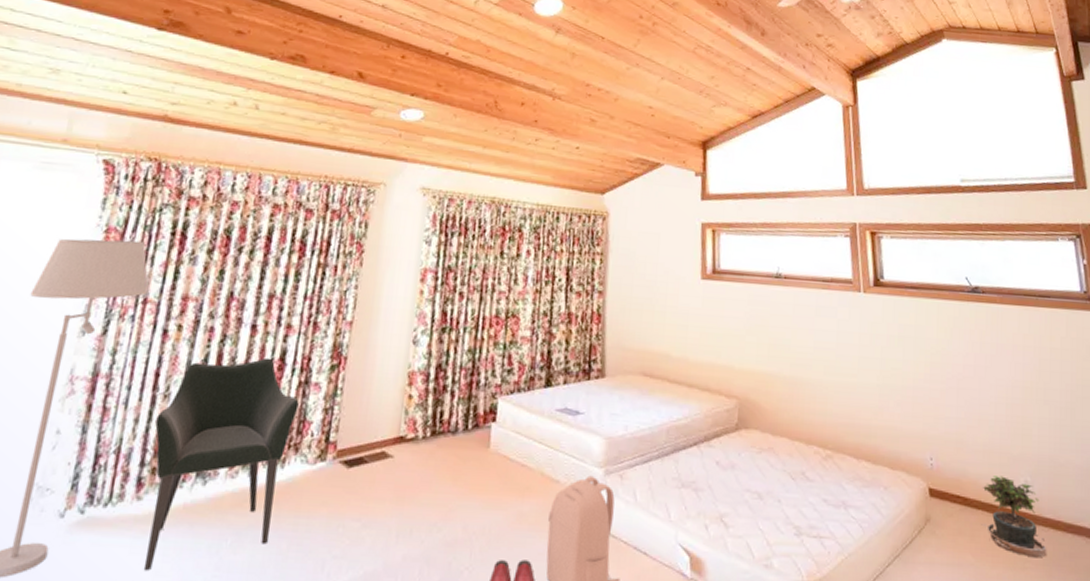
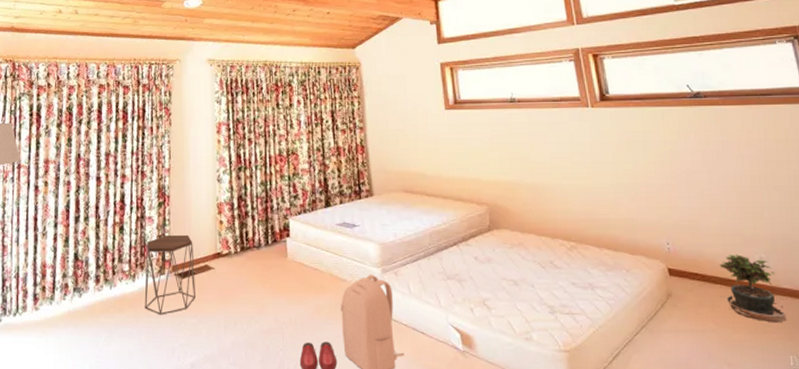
armchair: present [143,357,299,571] -> none [40,201,139,360]
side table: none [292,409,370,515] -> present [144,234,195,315]

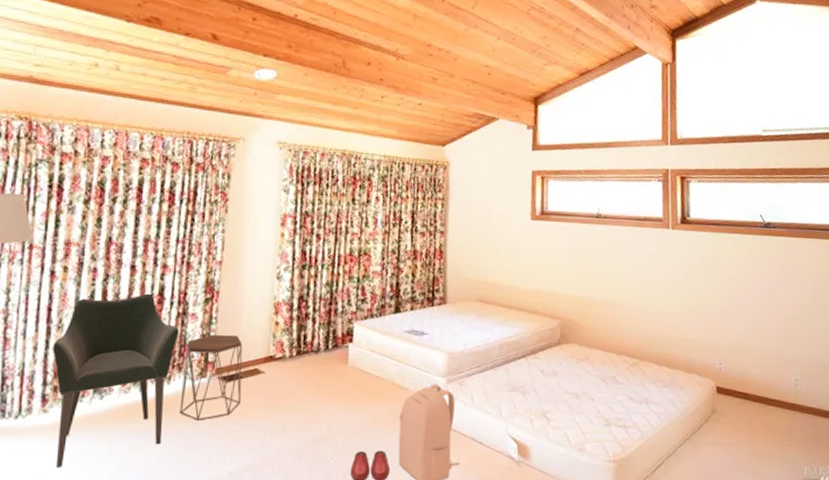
armchair: none [40,201,139,360] -> present [53,293,179,468]
potted plant: present [720,254,787,323] -> none [757,375,808,438]

